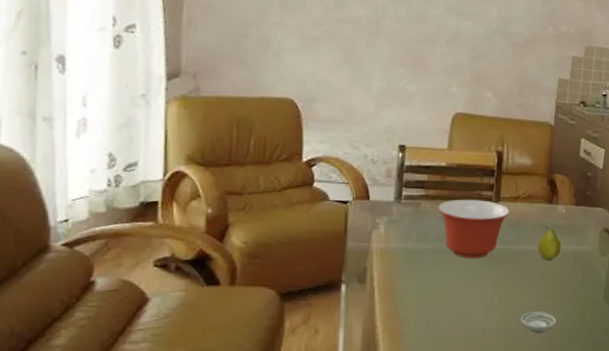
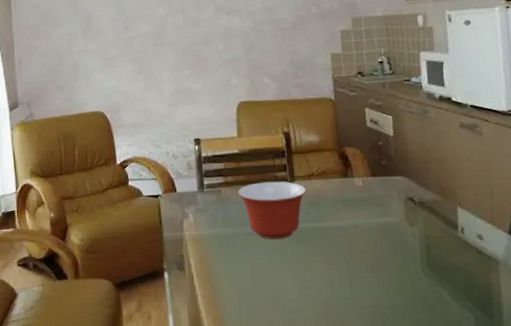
saucer: present [520,312,557,332] -> none [336,289,375,311]
fruit: present [537,226,561,261] -> none [340,201,366,236]

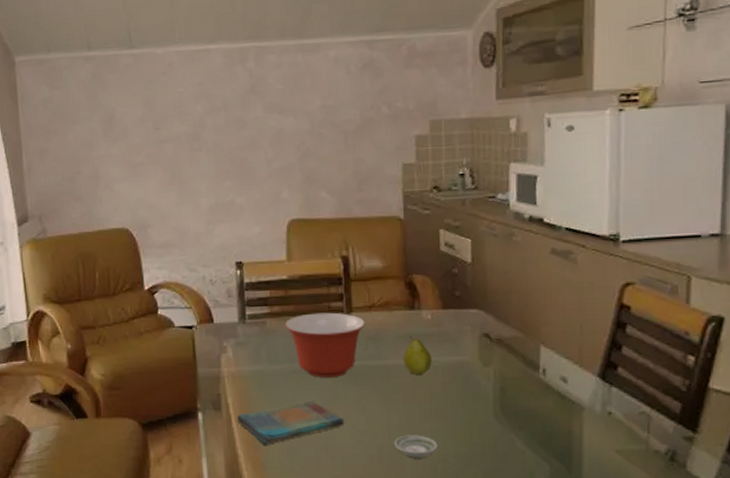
dish towel: none [198,260,293,301] -> present [236,401,345,445]
saucer: none [336,289,375,311] -> present [393,435,438,459]
fruit: none [340,201,366,236] -> present [403,336,432,376]

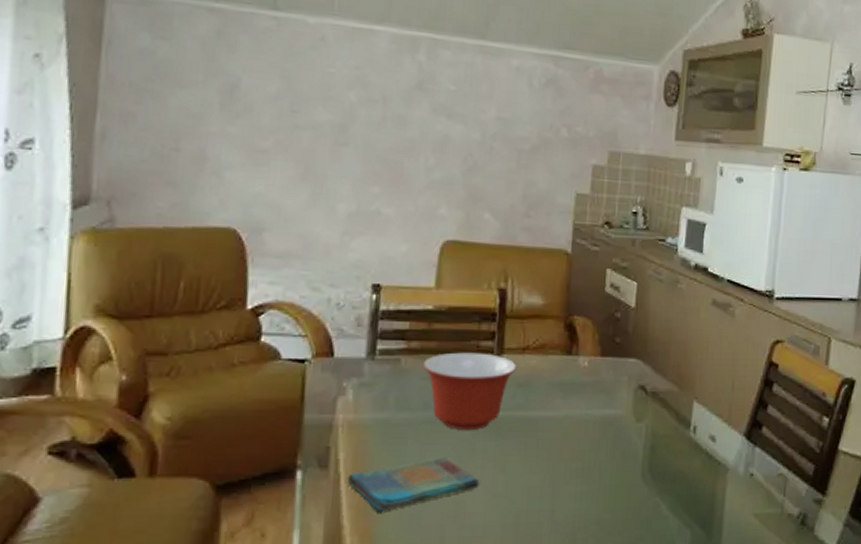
saucer: present [393,435,438,459] -> none [532,499,581,527]
fruit: present [403,336,432,376] -> none [553,385,584,431]

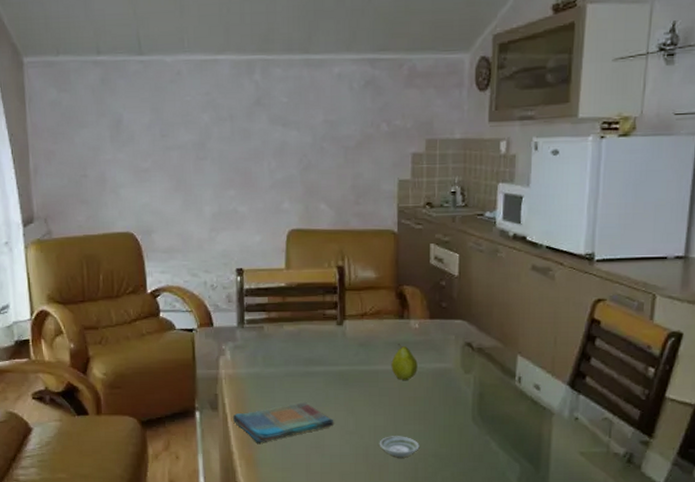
mixing bowl: present [422,352,517,430] -> none [281,319,357,381]
saucer: none [532,499,581,527] -> present [379,436,420,458]
fruit: none [553,385,584,431] -> present [391,344,418,381]

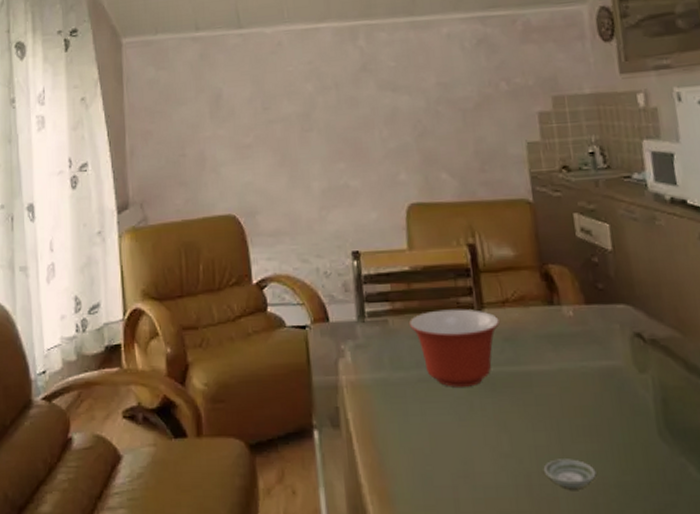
dish towel: present [232,402,334,443] -> none [358,416,484,472]
mixing bowl: none [281,319,357,381] -> present [408,309,500,387]
fruit: present [391,344,418,381] -> none [545,337,580,385]

